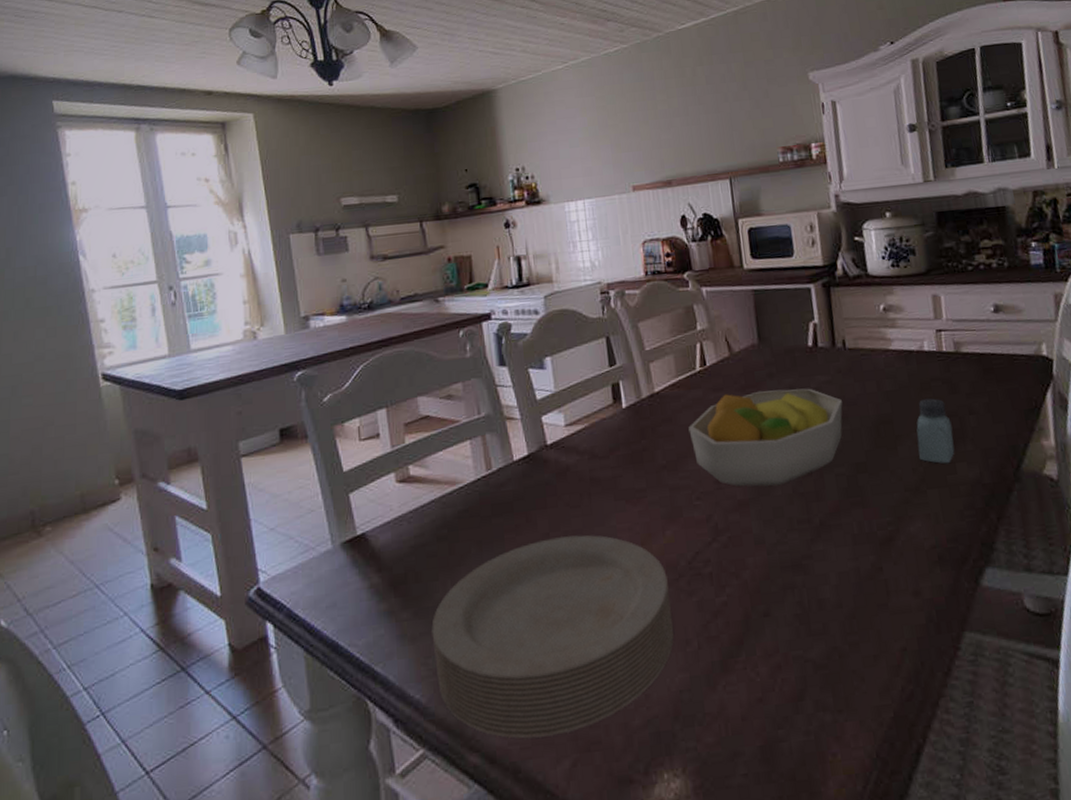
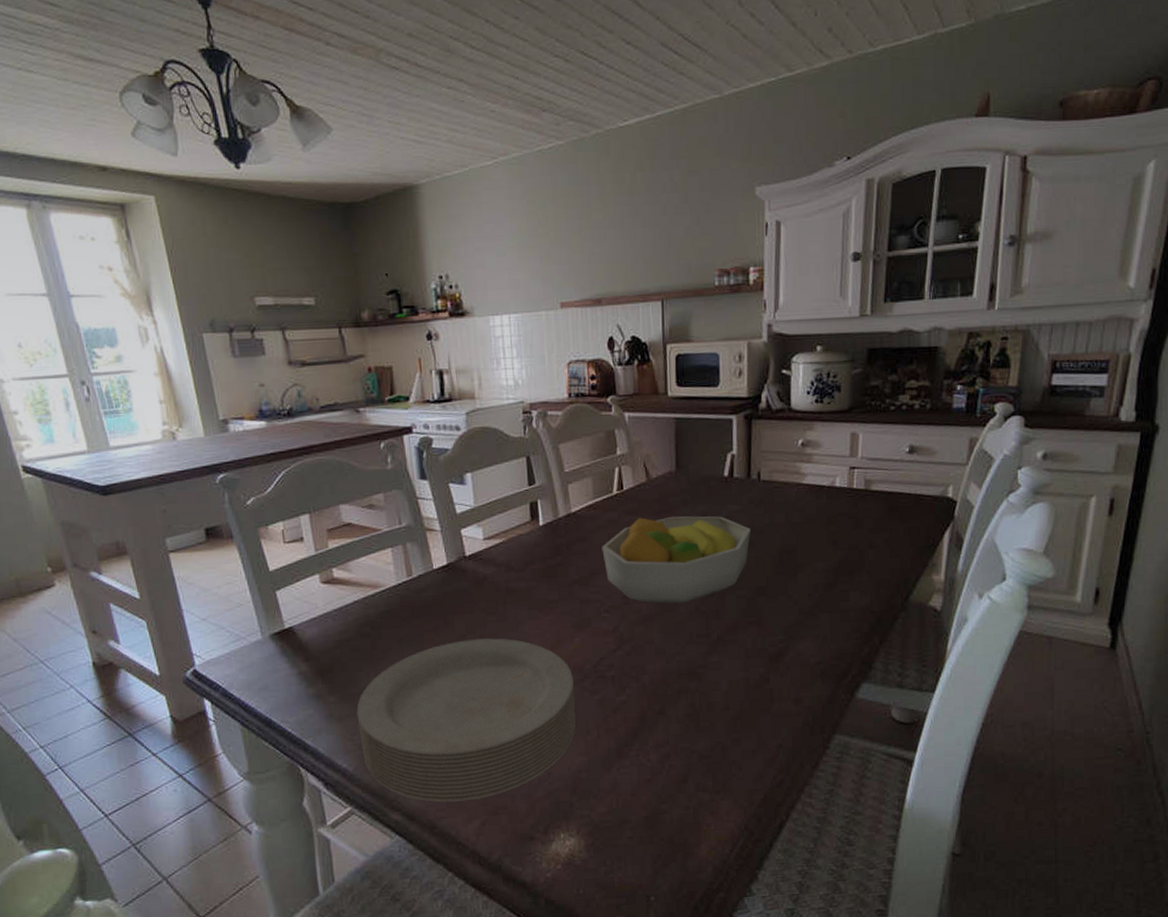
saltshaker: present [916,398,955,464] -> none [816,531,851,592]

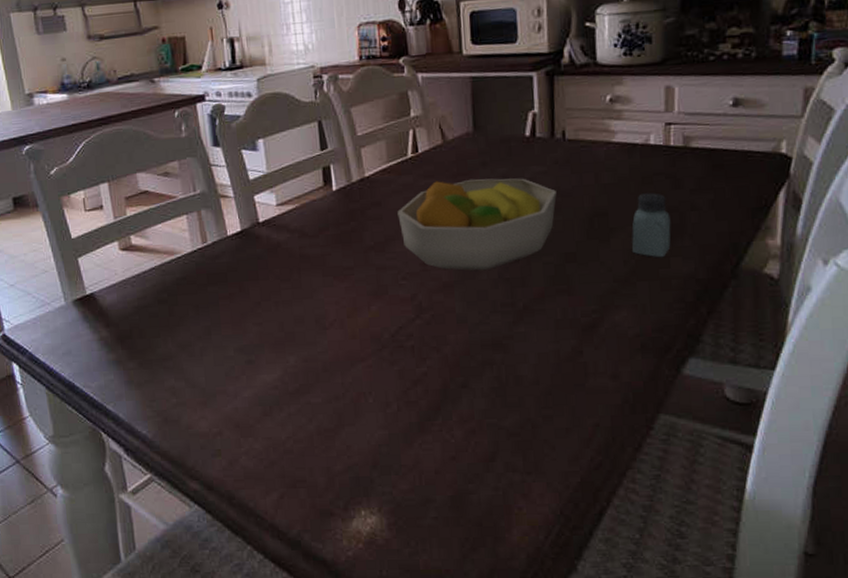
plate: present [356,638,577,803] -> none [155,305,376,473]
saltshaker: none [816,531,851,592] -> present [631,193,671,258]

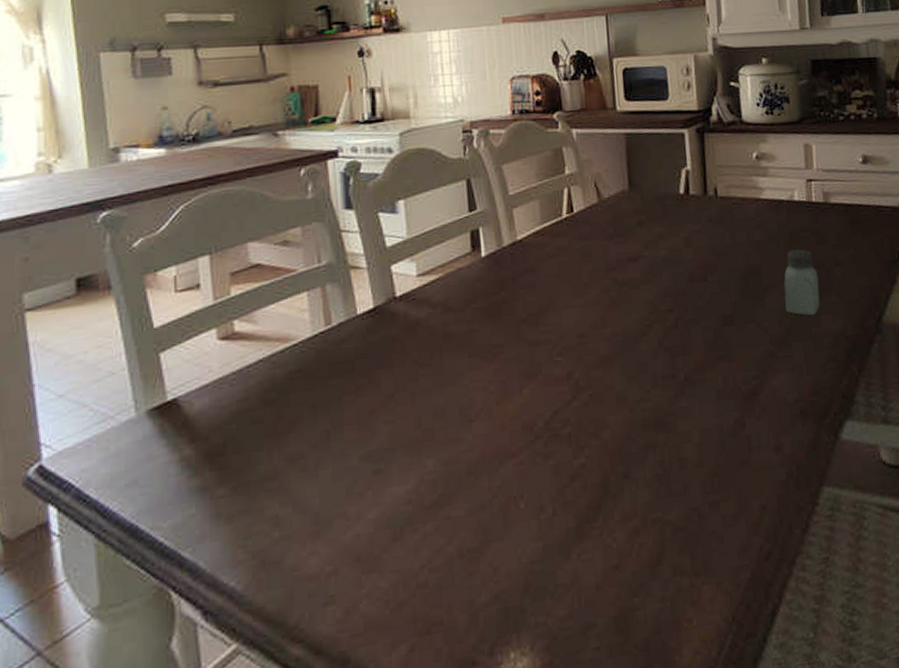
fruit bowl: present [397,178,557,271] -> none [552,237,712,341]

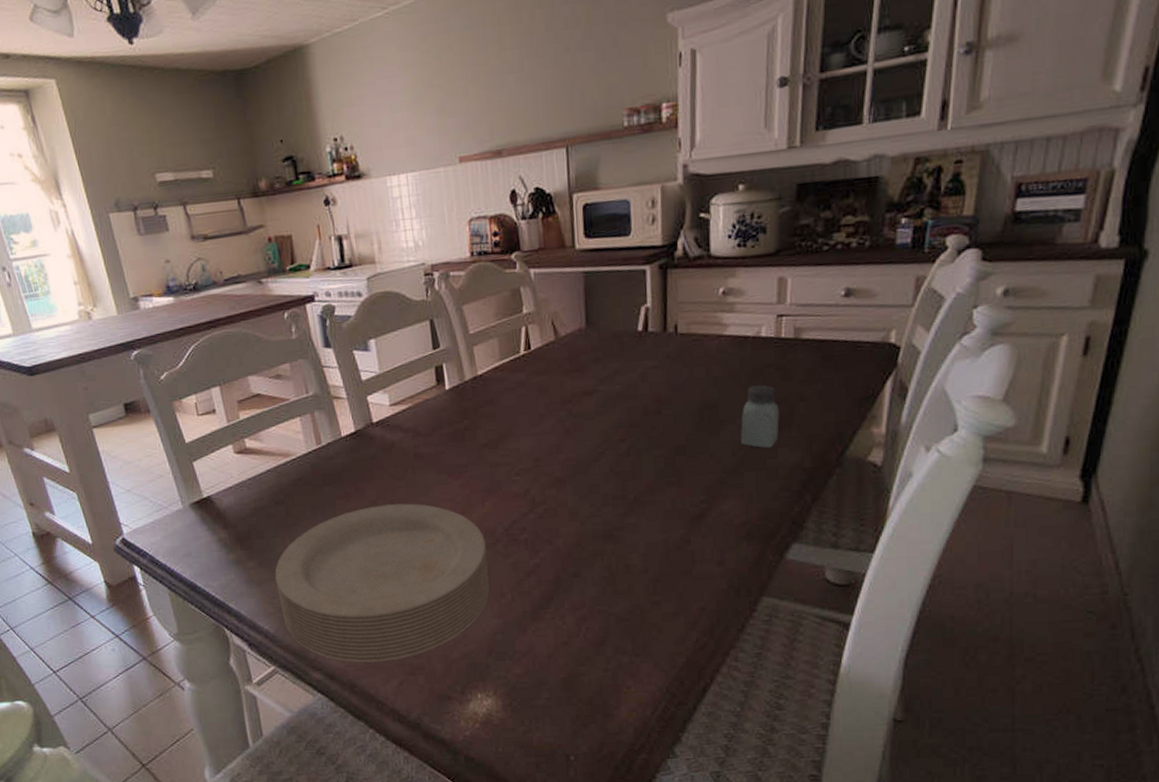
plate: none [253,395,528,625] -> present [274,503,490,663]

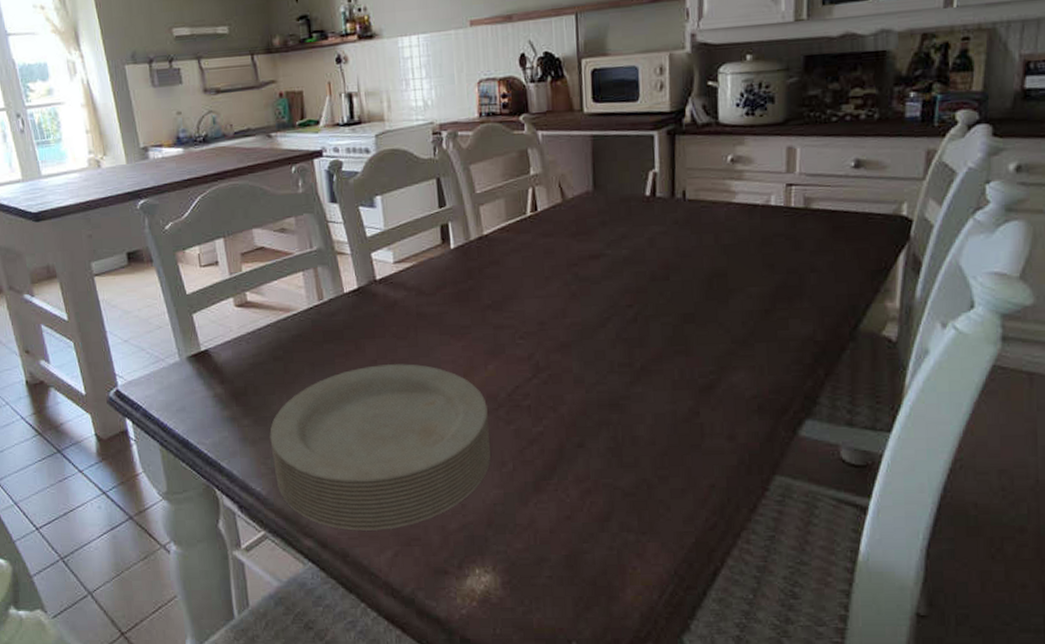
saltshaker: present [741,385,780,449] -> none [750,254,790,320]

